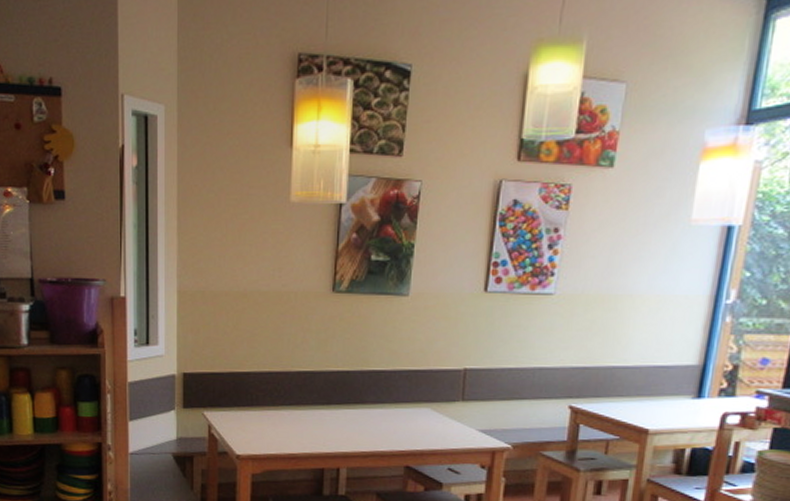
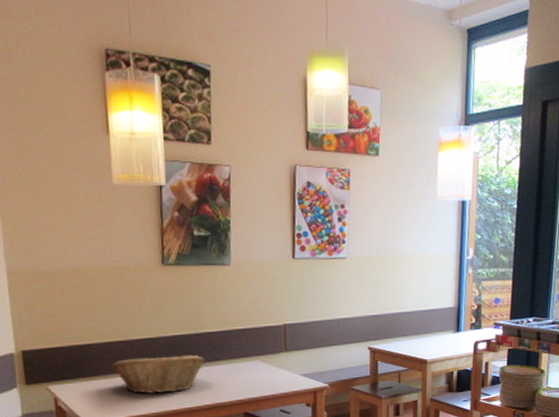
fruit basket: none [268,391,368,434] -> present [111,355,206,395]

